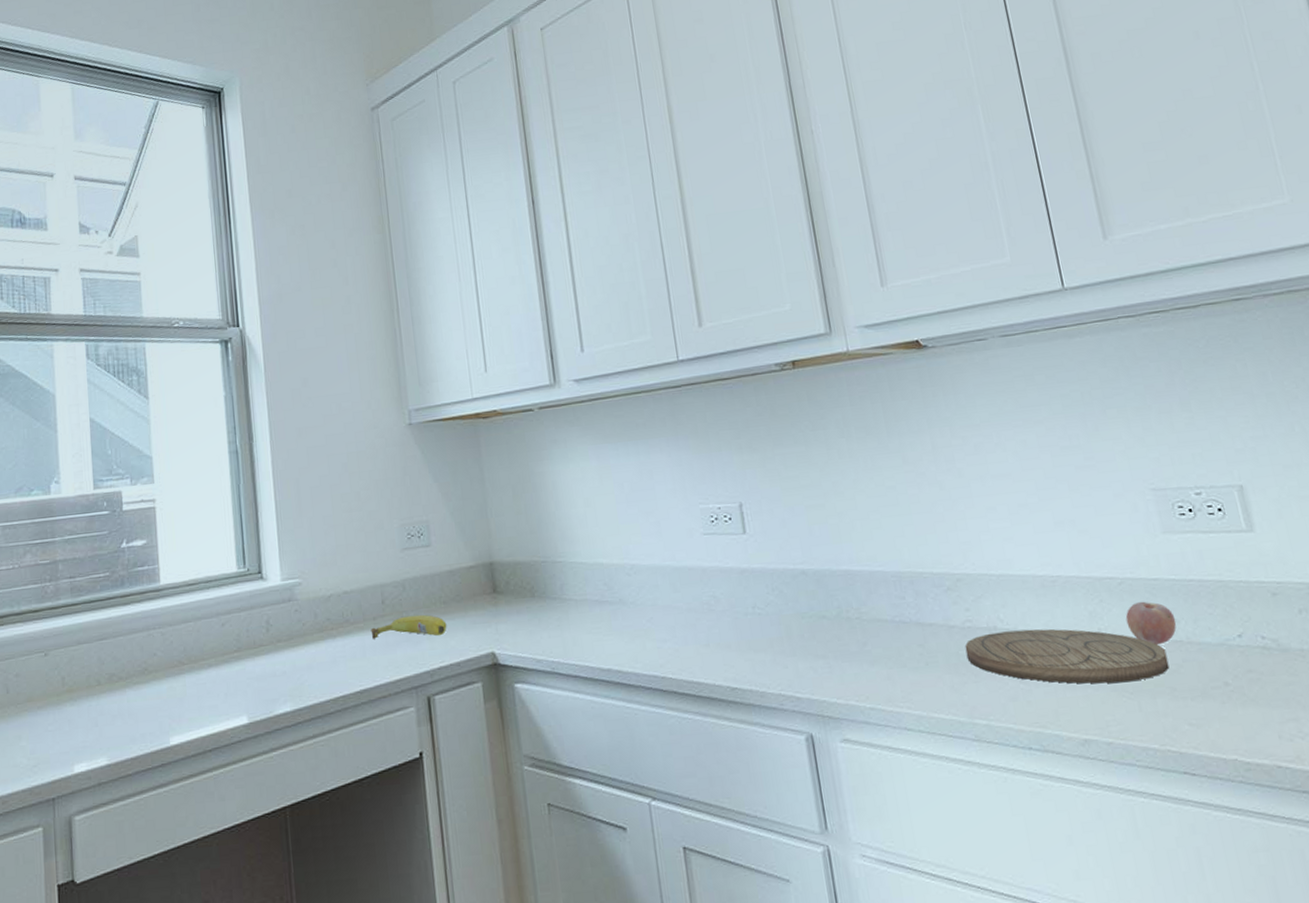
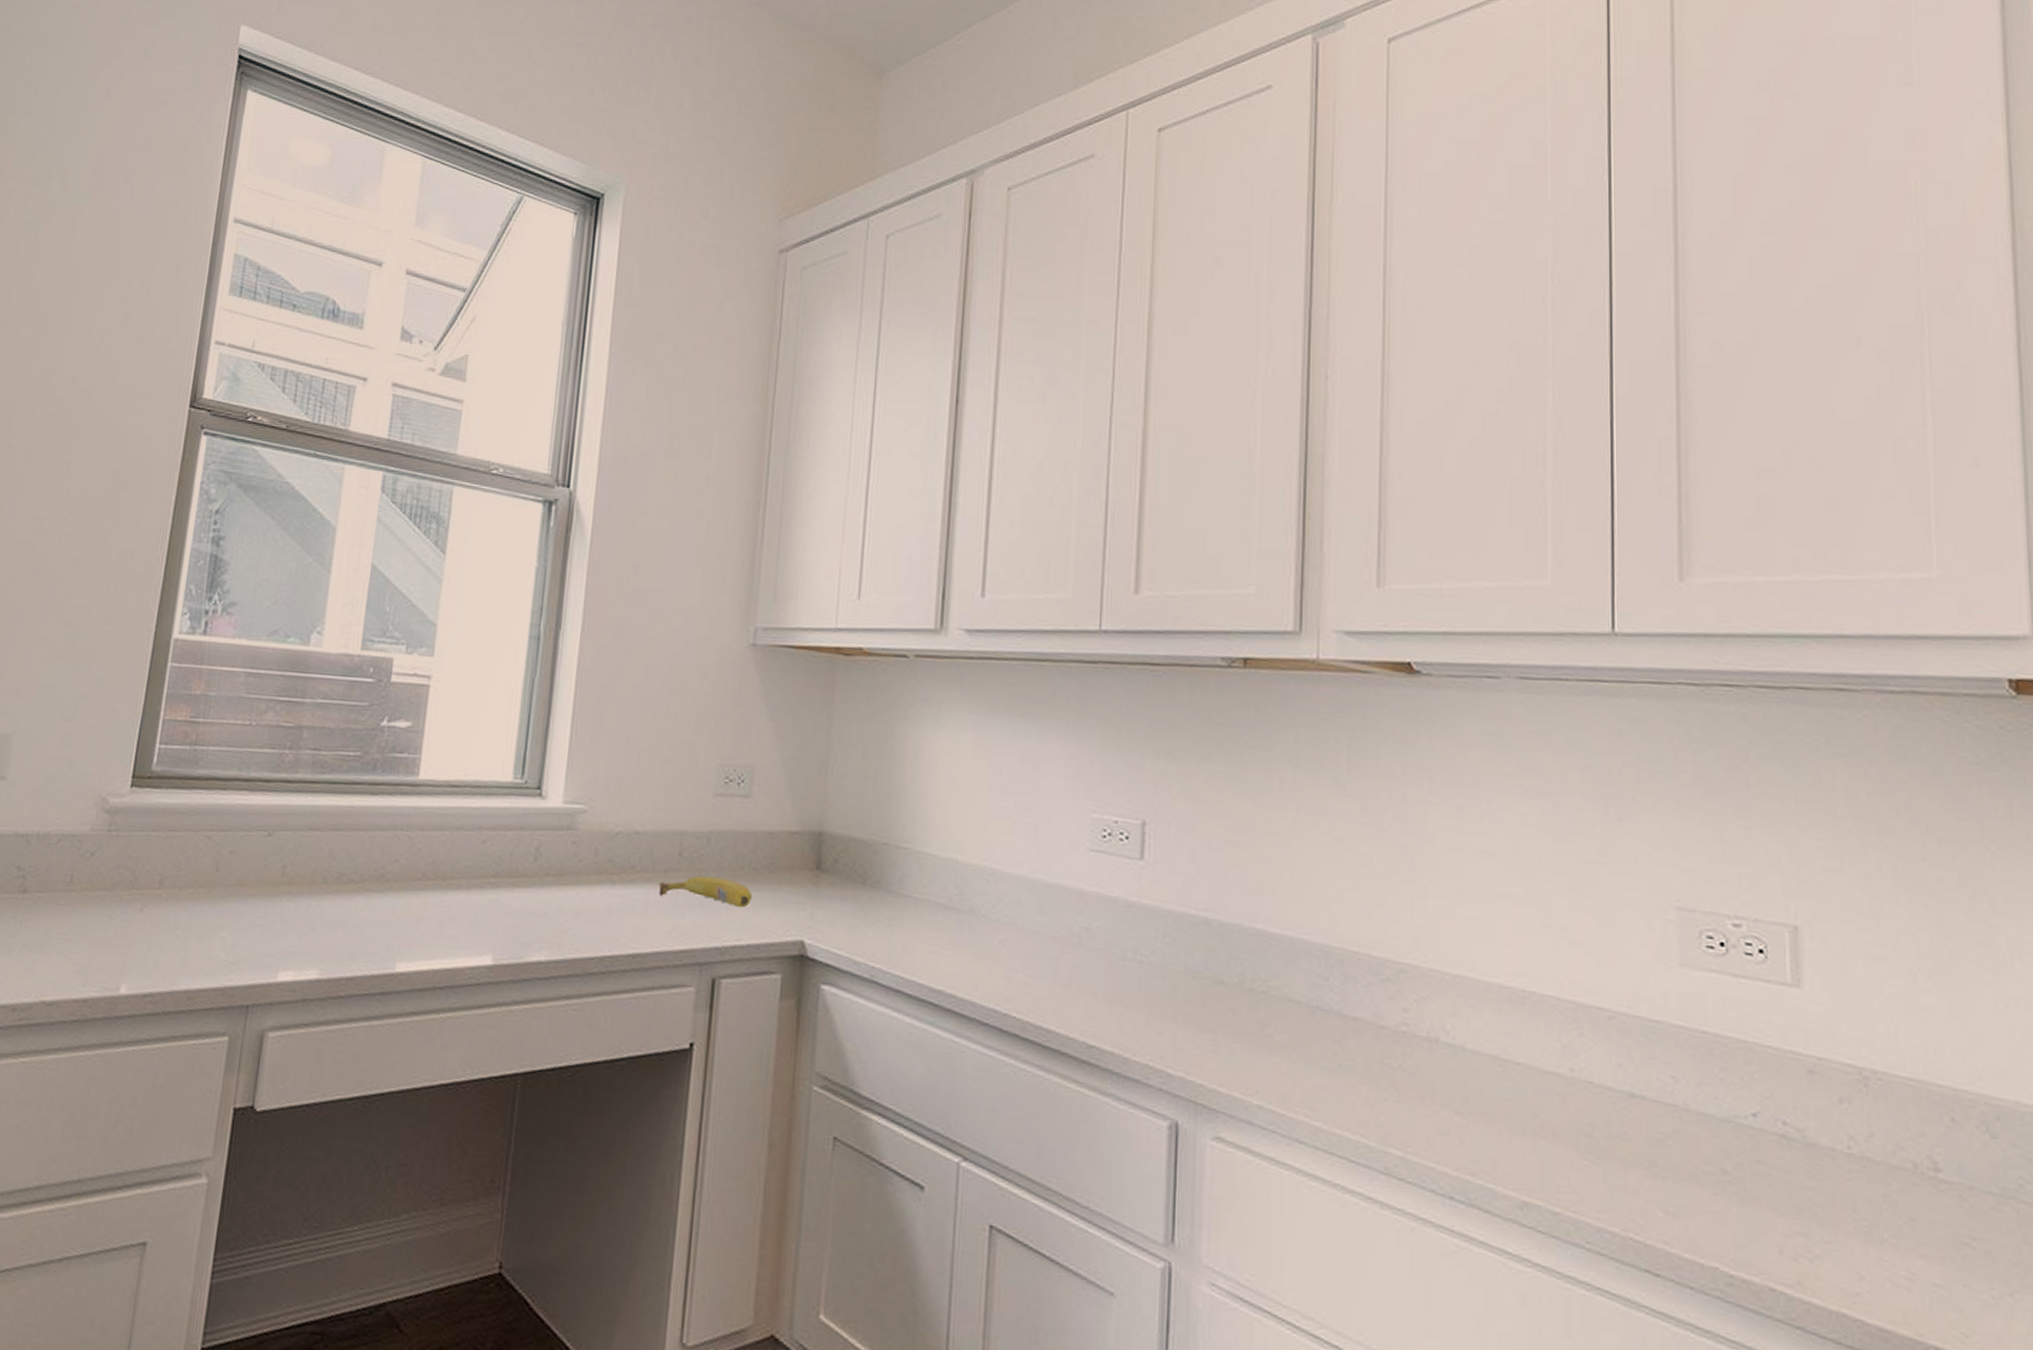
cutting board: present [964,628,1170,684] -> none [1393,1044,1653,1144]
fruit: present [1125,601,1177,645] -> none [1609,1045,1674,1105]

